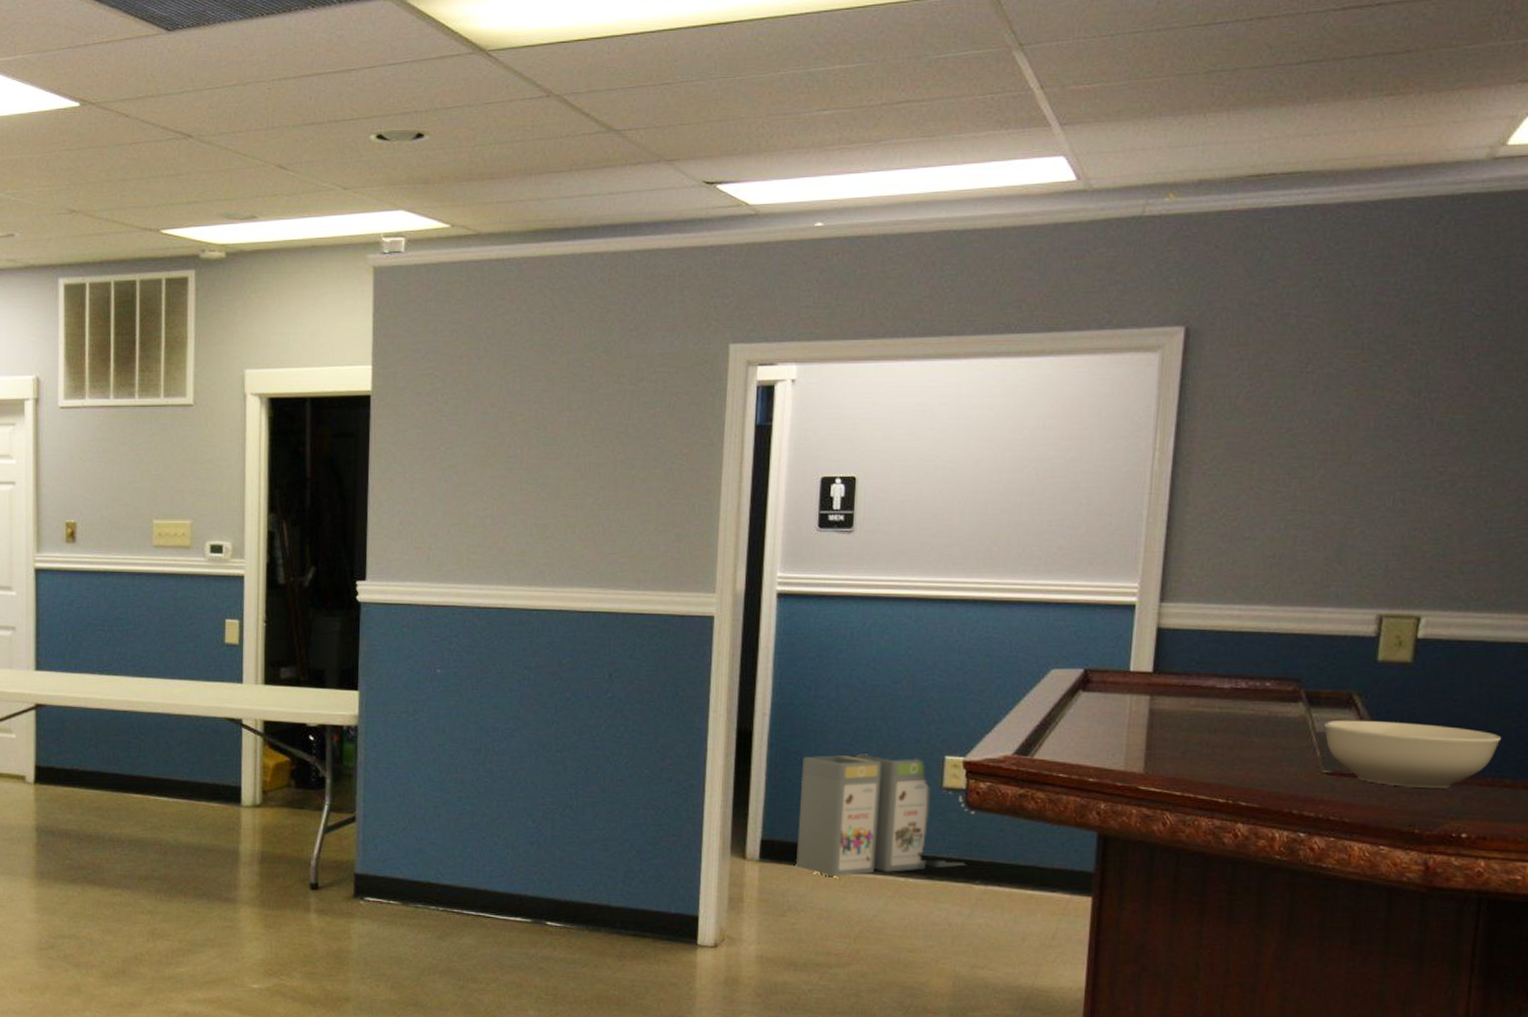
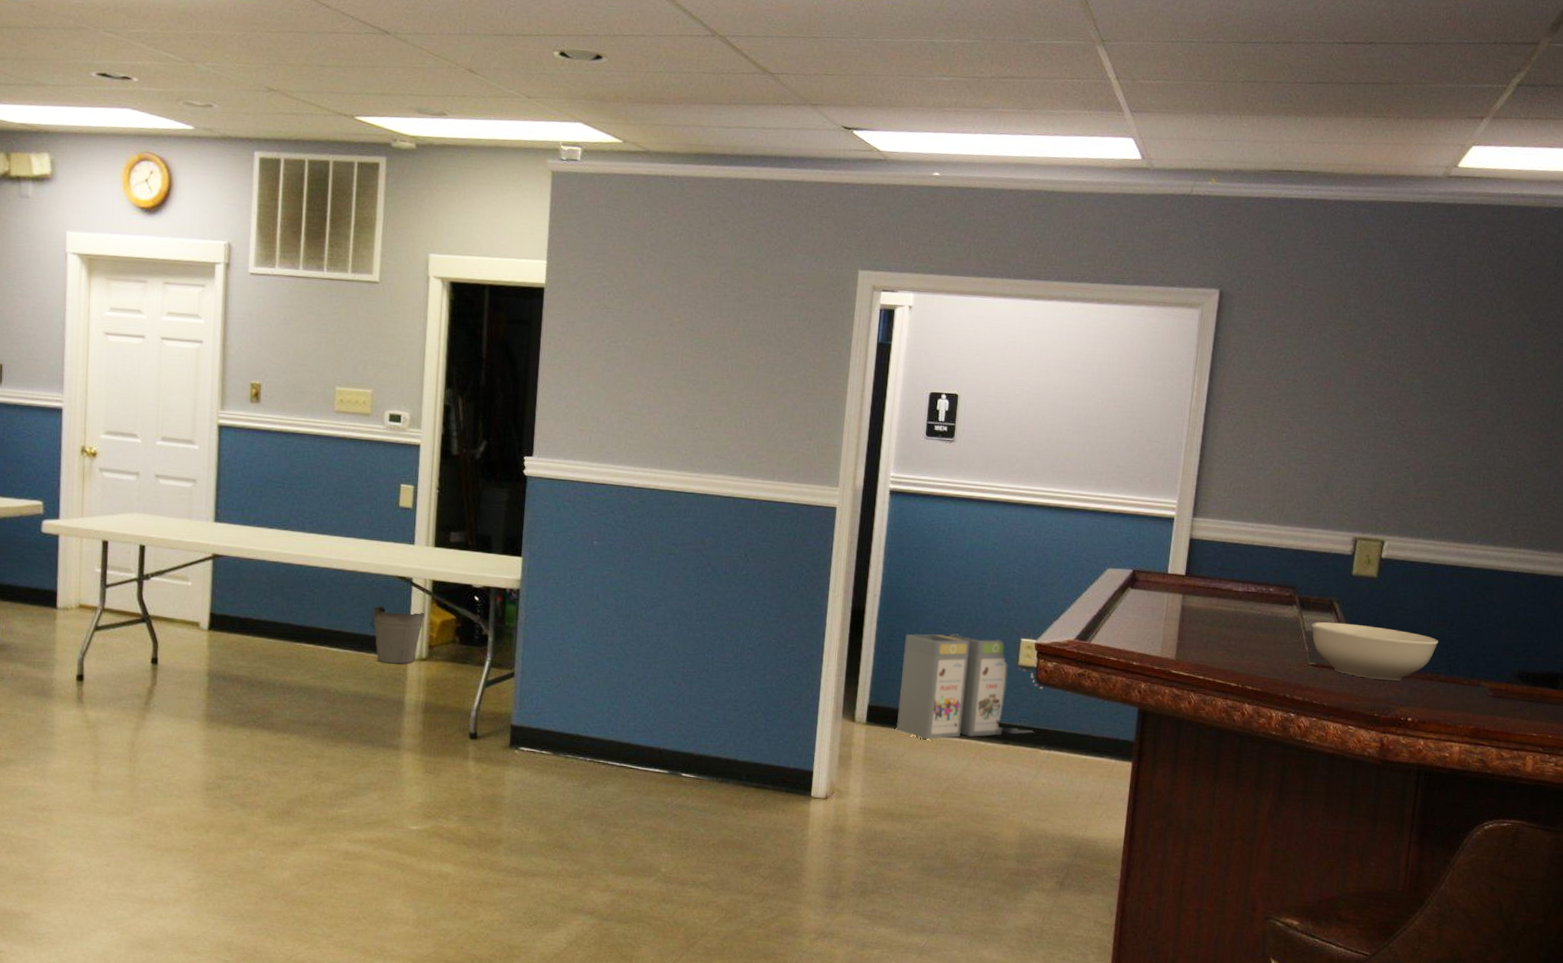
bucket: none [199,750,256,812] -> present [369,606,424,664]

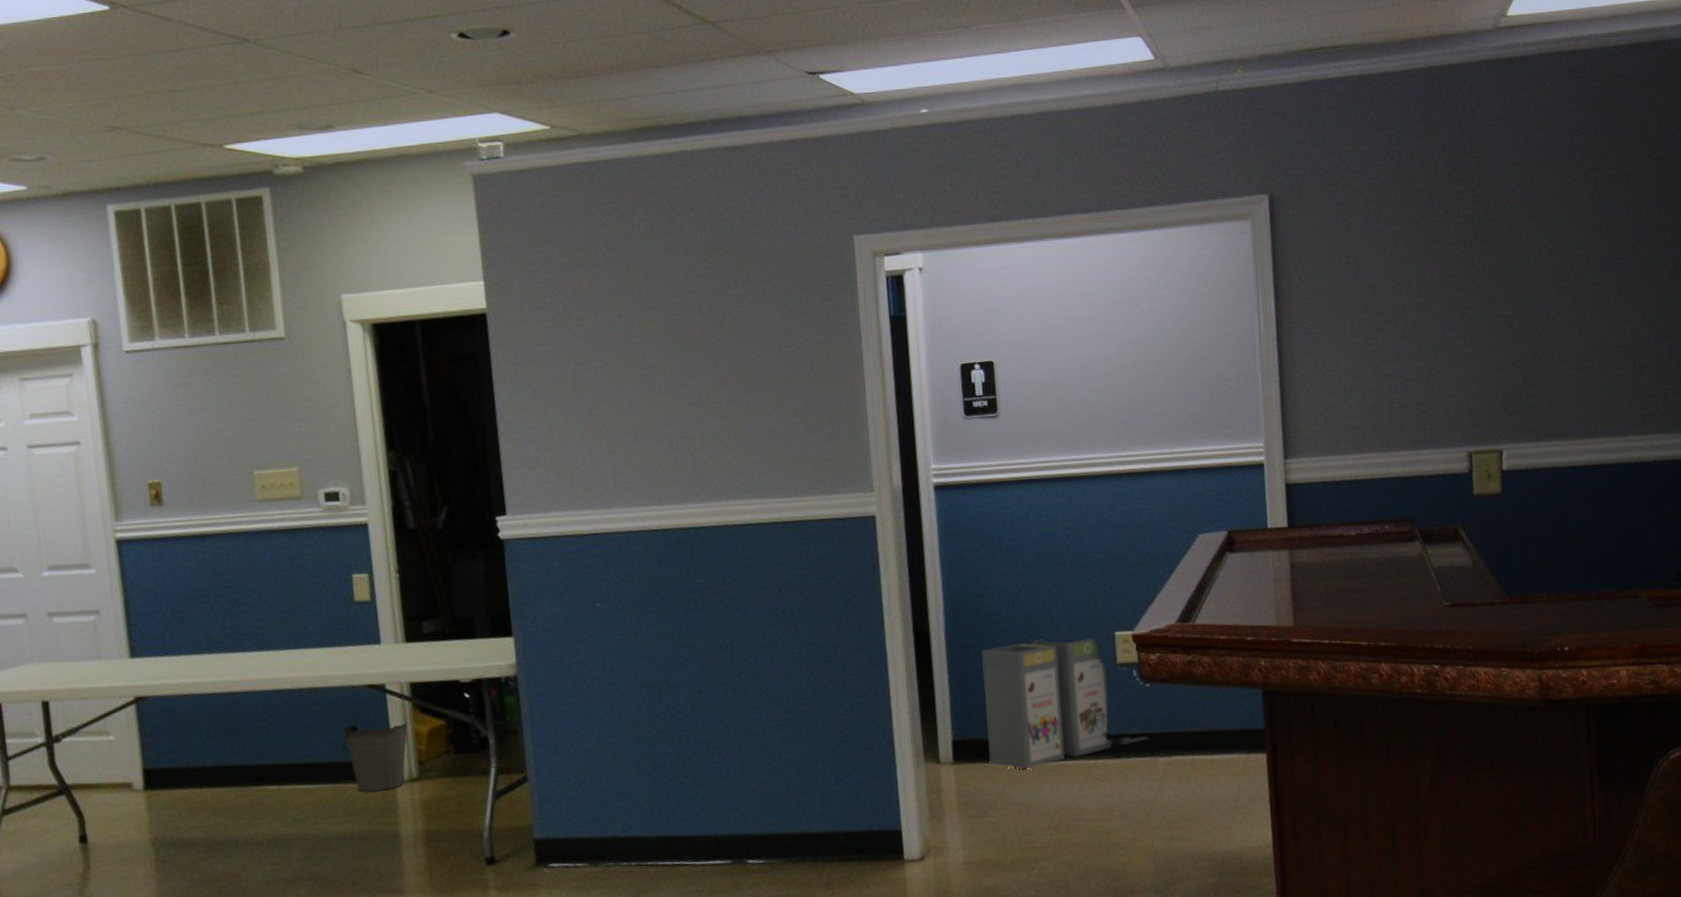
bowl: present [1311,621,1439,681] -> none [1439,549,1583,610]

